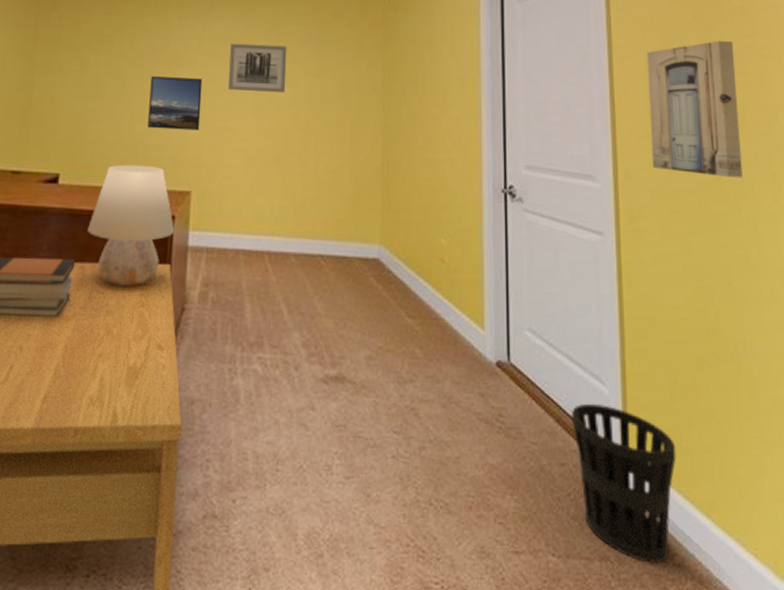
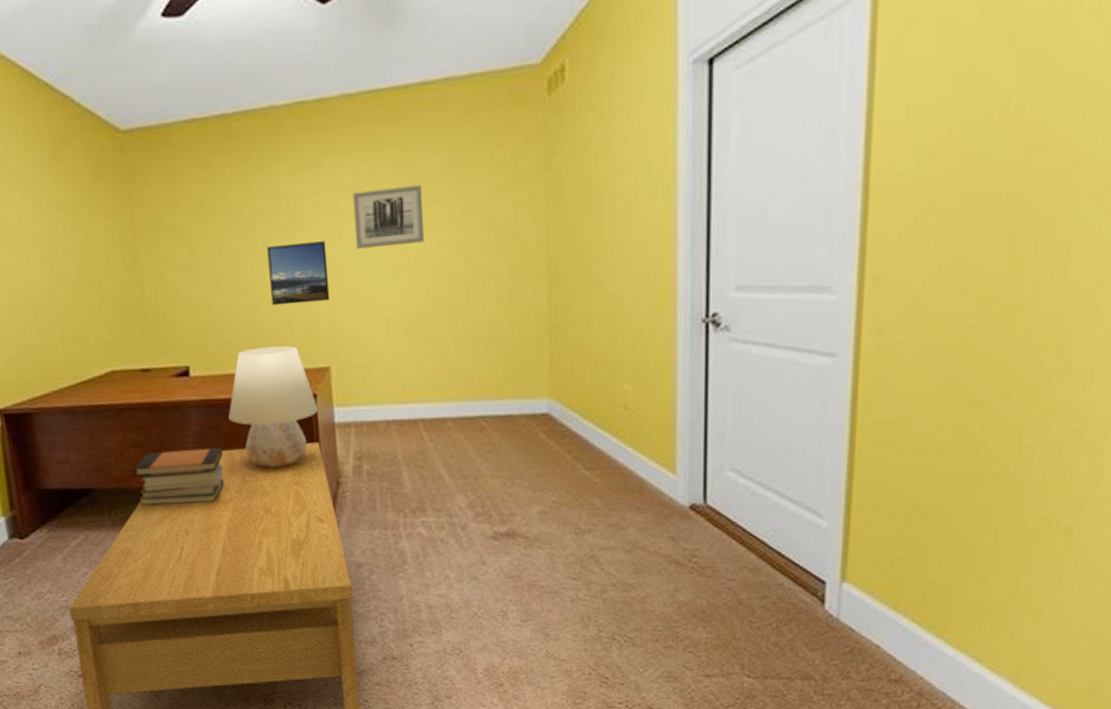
wastebasket: present [571,403,676,564] -> none [778,537,907,681]
wall art: present [647,41,743,178] -> none [916,68,1073,267]

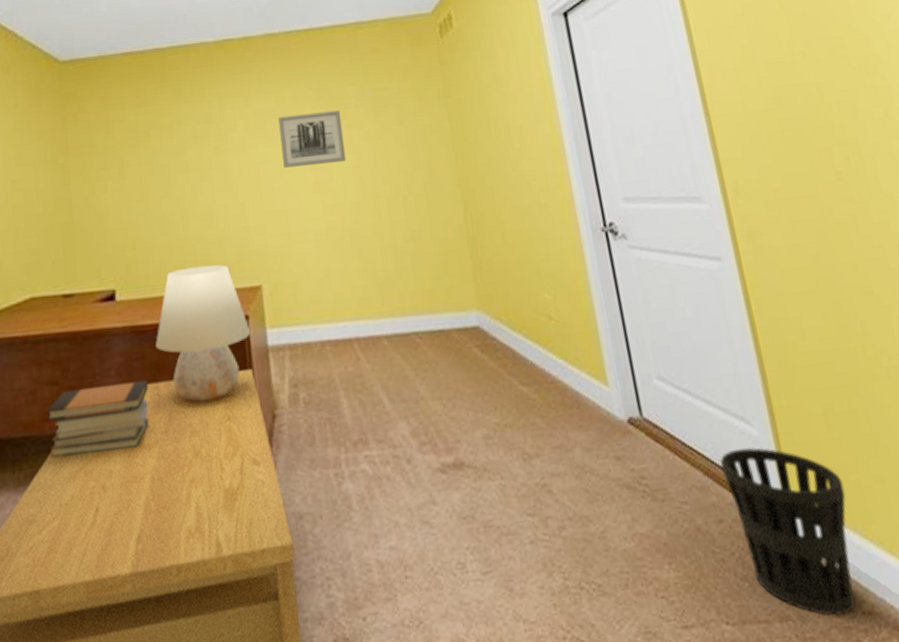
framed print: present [267,241,330,306] -> none [198,161,260,224]
wastebasket: none [778,537,907,681] -> present [720,447,856,617]

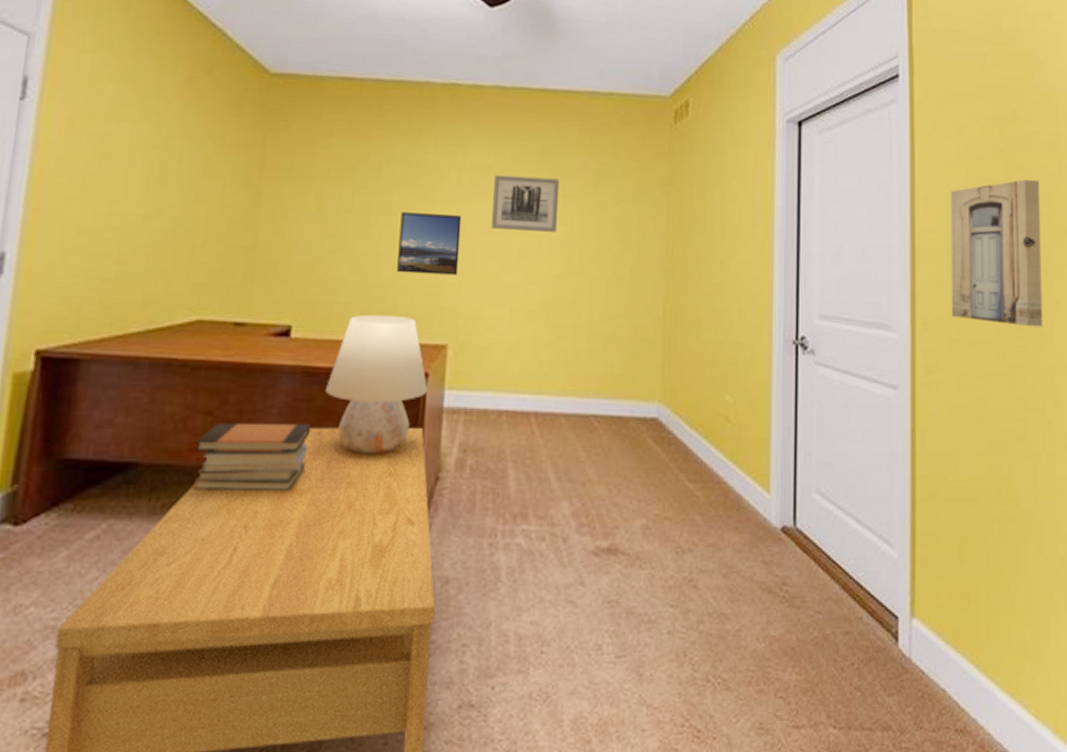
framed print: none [198,161,260,224] -> present [397,212,462,276]
wastebasket: present [720,447,856,617] -> none [857,567,963,731]
wall art: none [735,25,865,179] -> present [950,179,1042,327]

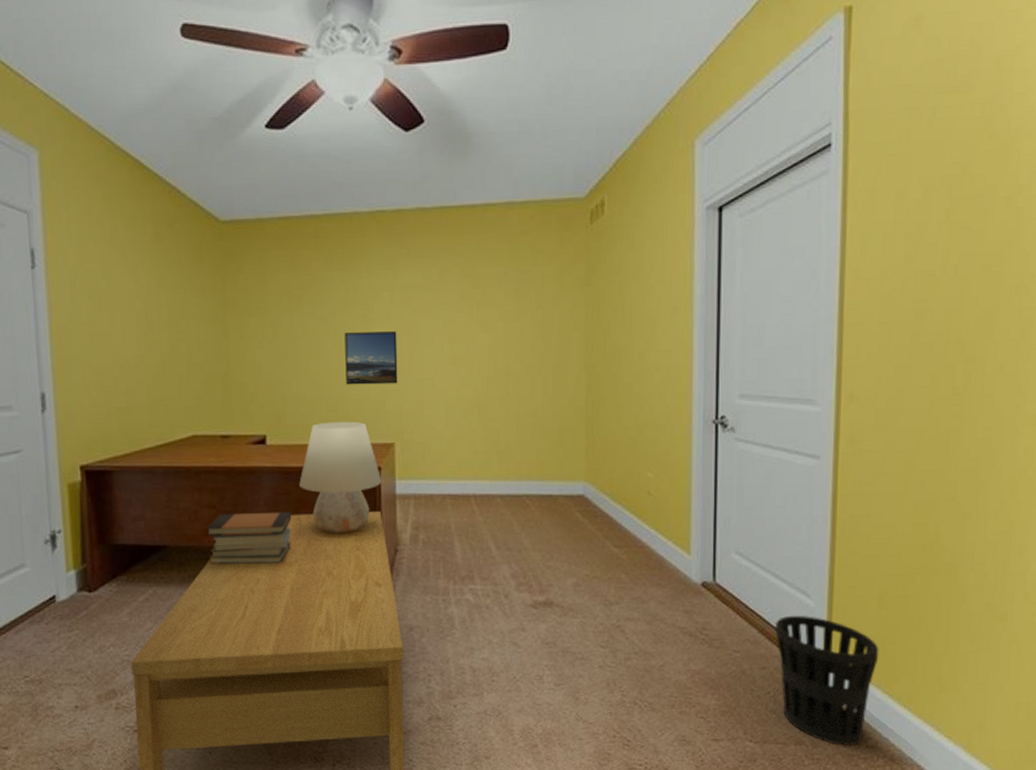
wall art: present [492,174,560,232] -> none [423,289,483,340]
wastebasket: none [857,567,963,731] -> present [774,615,879,747]
wall art: present [950,179,1042,327] -> none [880,240,992,391]

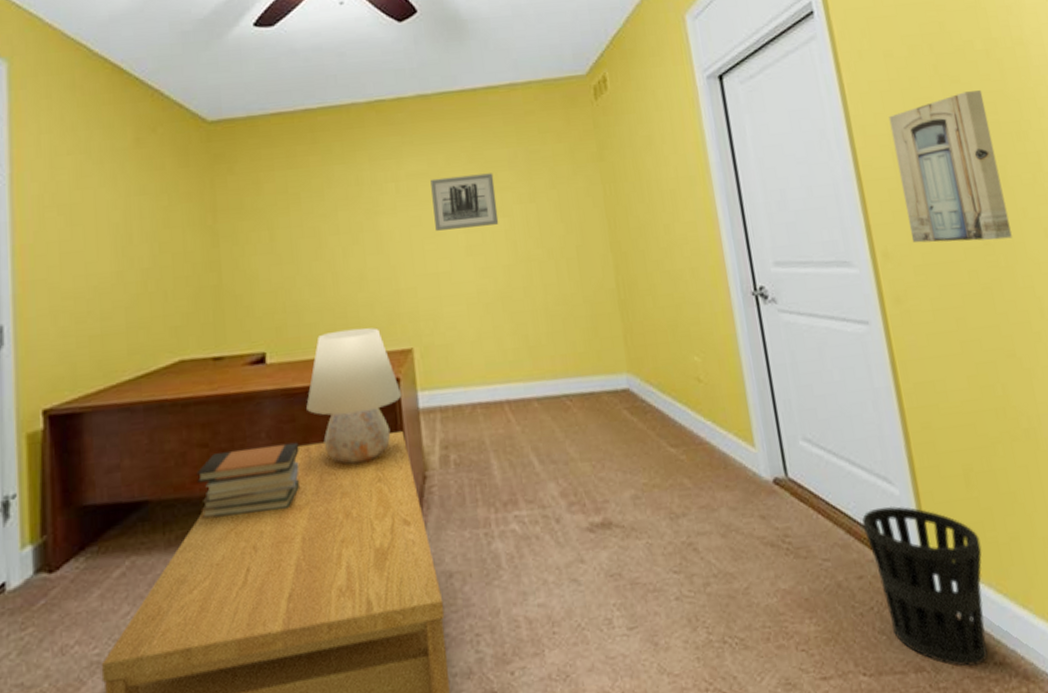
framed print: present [344,331,398,385] -> none [349,224,412,287]
wall art: none [423,289,483,340] -> present [430,173,499,231]
wall art: none [880,240,992,391] -> present [888,90,1012,243]

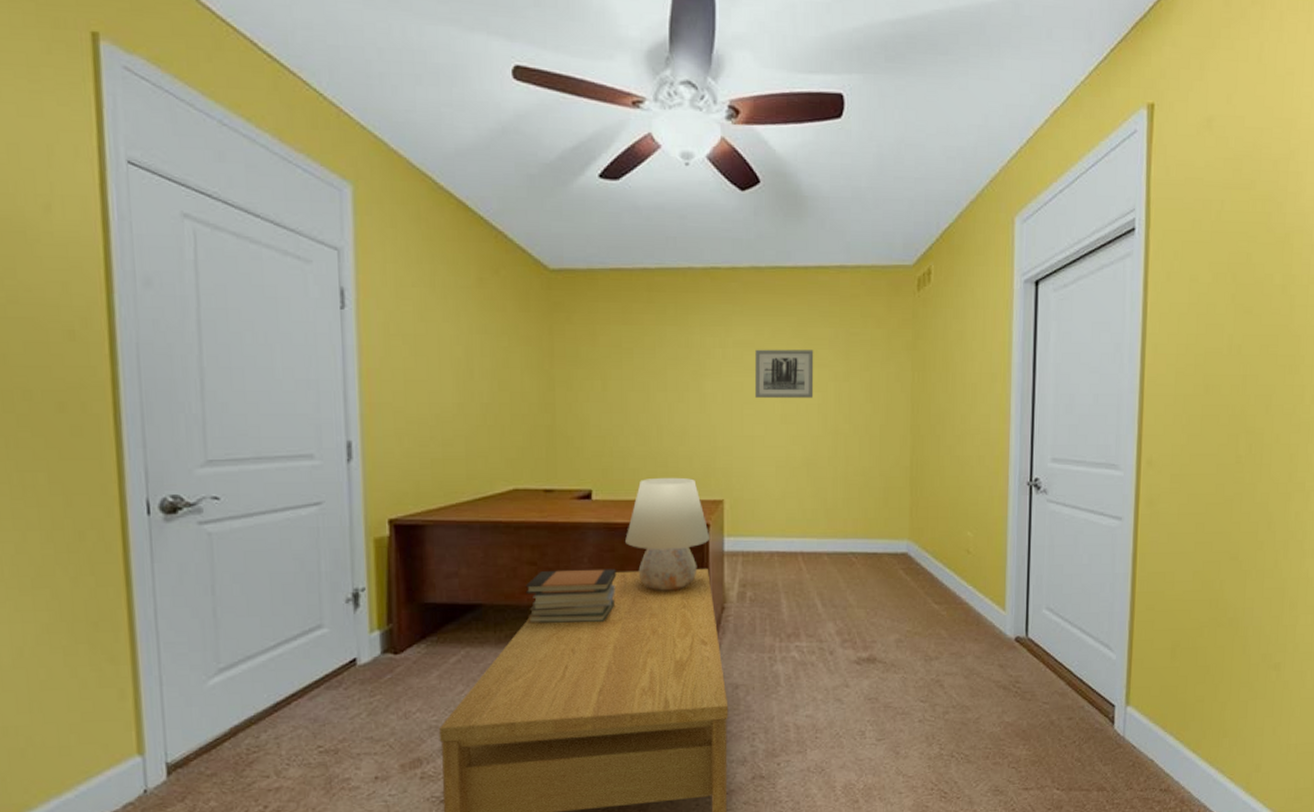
wastebasket: present [862,505,988,667] -> none [1080,667,1172,791]
wall art: present [888,90,1012,243] -> none [1175,323,1269,460]

